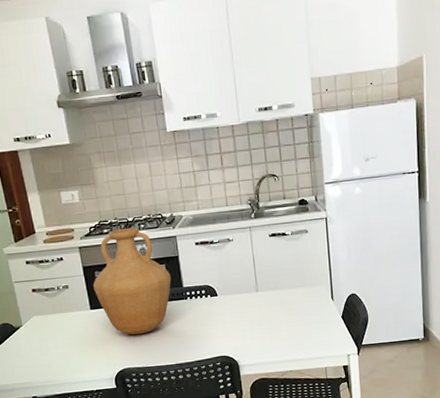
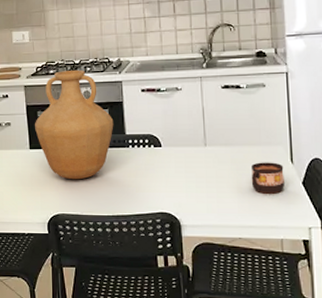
cup: none [298,301,327,330] -> present [251,162,284,194]

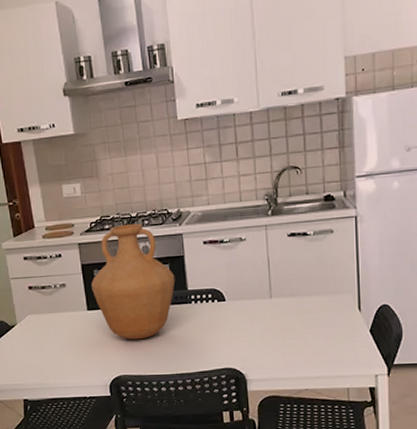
cup: present [251,162,284,194] -> none [317,311,352,344]

